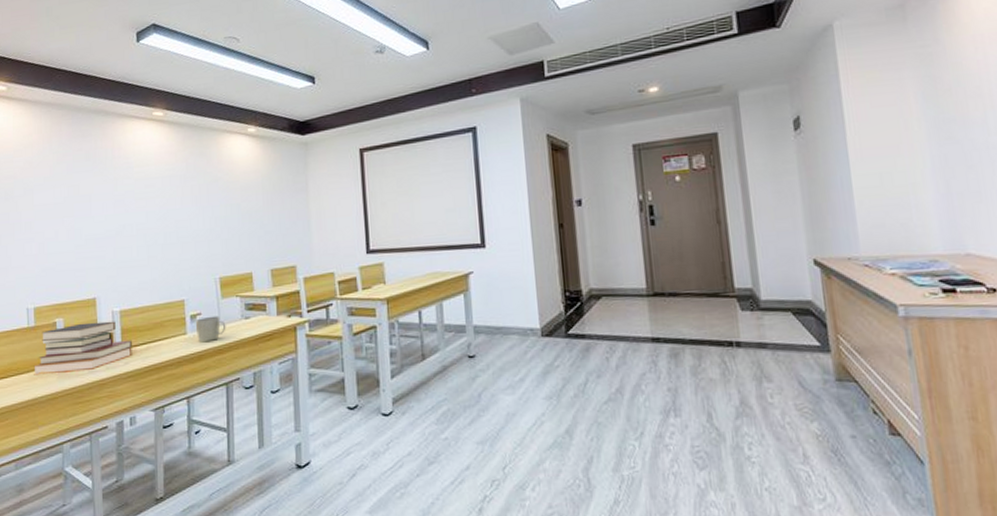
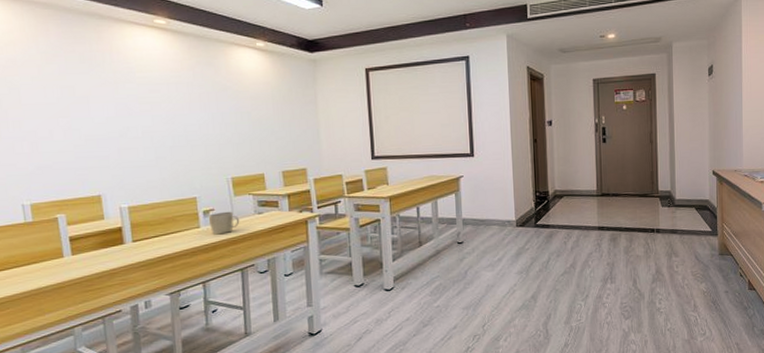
books: present [33,321,132,375] -> none [35,216,144,267]

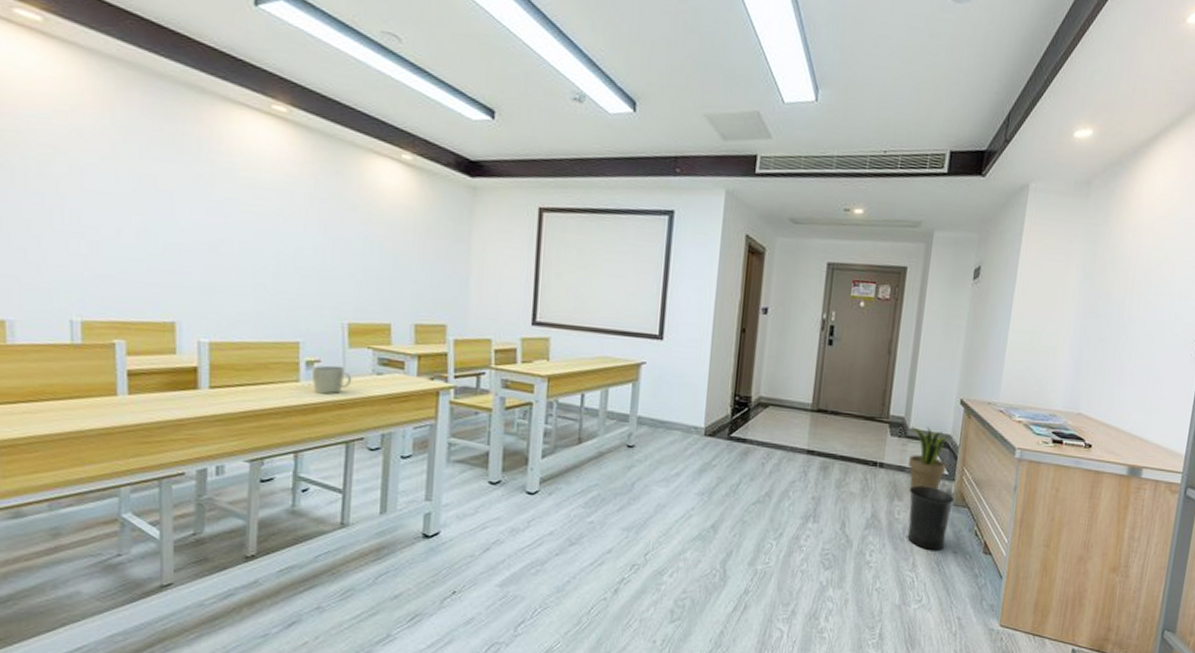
potted plant: none [675,196,711,246] -> present [908,427,953,489]
waste bin: none [683,242,720,293] -> present [907,485,955,550]

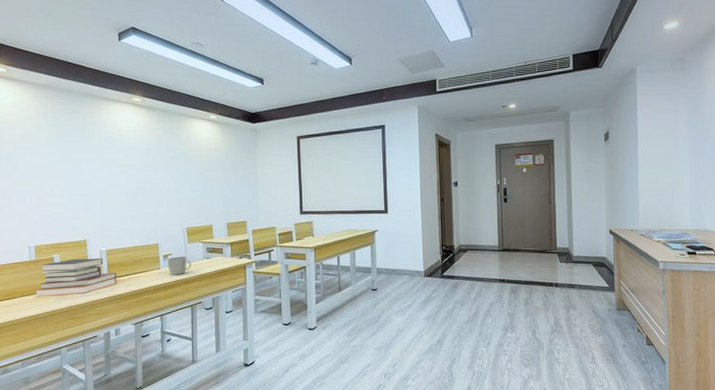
books: none [79,350,224,407] -> present [35,258,117,297]
waste bin: present [907,485,955,550] -> none [581,297,617,346]
potted plant: present [908,427,953,489] -> none [573,253,608,300]

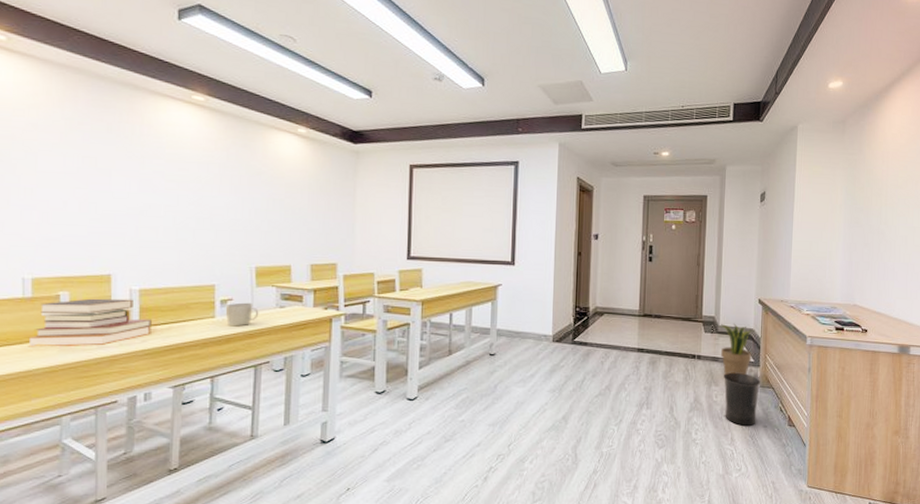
potted plant: none [573,253,608,300] -> present [719,323,755,375]
waste bin: none [581,297,617,346] -> present [724,372,761,426]

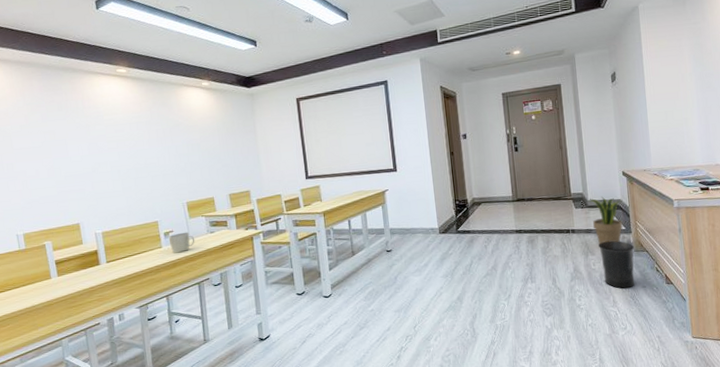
books: present [28,298,152,347] -> none [28,240,116,288]

